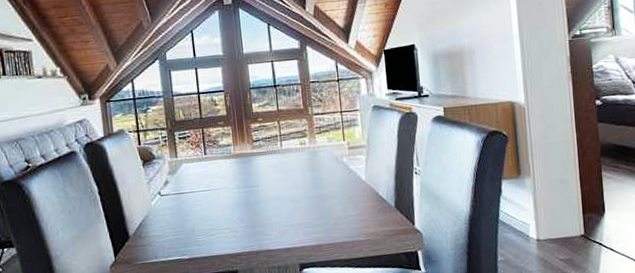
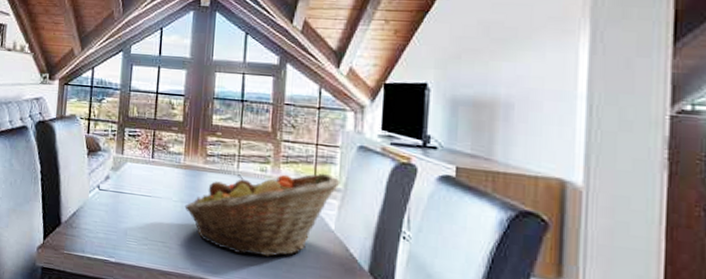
fruit basket: none [241,134,364,221] -> present [184,173,340,257]

